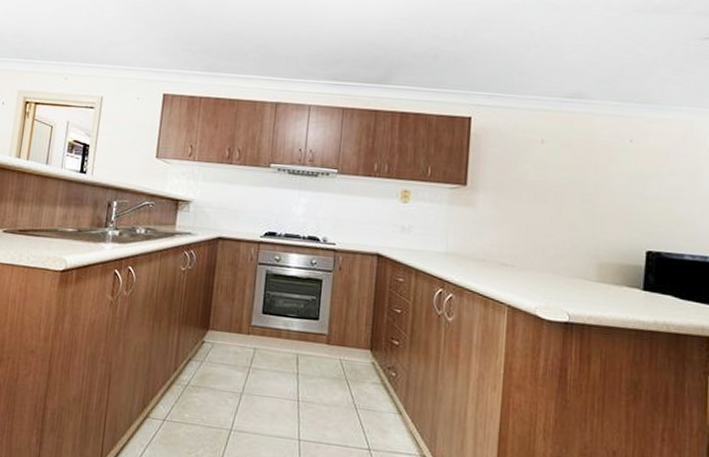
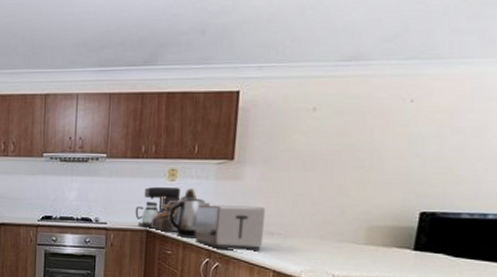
coffee maker: none [365,208,413,253] -> present [135,187,180,229]
spice rack: none [381,212,431,258] -> present [150,188,198,232]
kettle: none [401,222,443,266] -> present [168,198,210,238]
toaster: none [427,230,500,284] -> present [194,205,266,252]

